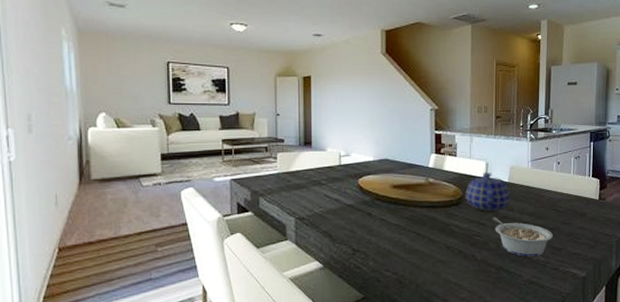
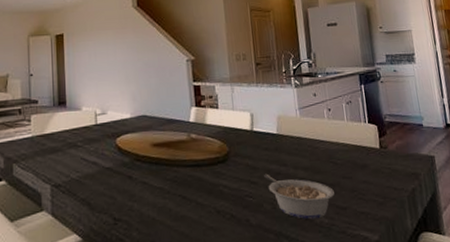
teapot: present [465,173,511,211] -> none [231,124,282,168]

